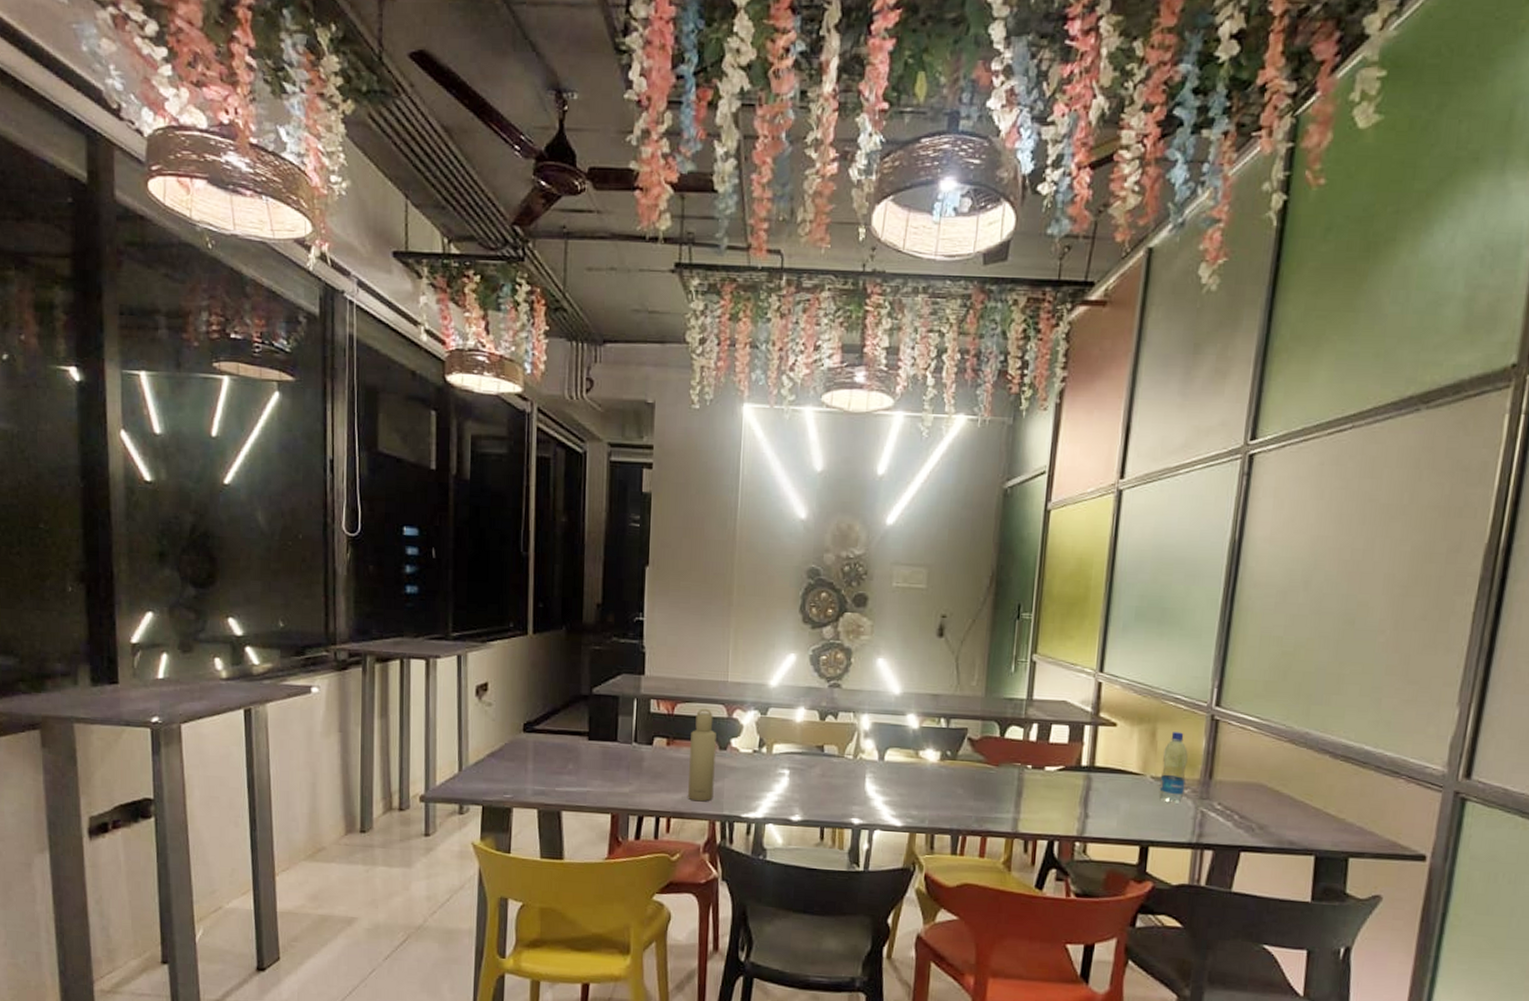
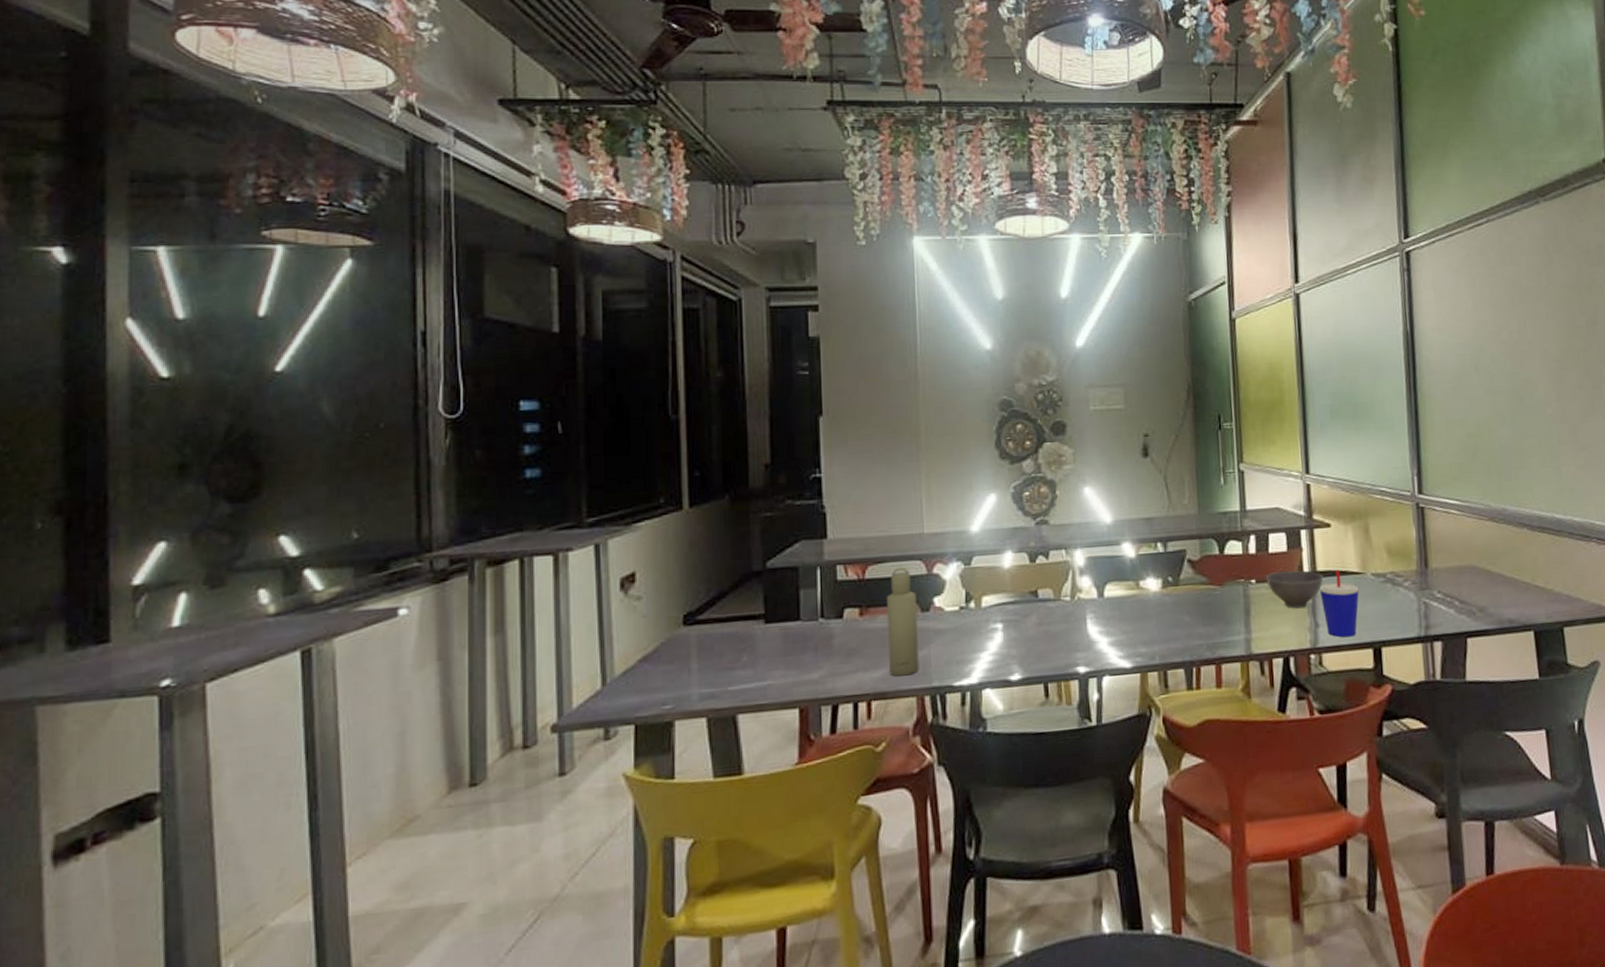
bowl: none [1041,761,1101,798] -> present [1265,570,1324,609]
beverage cup: none [1094,768,1135,832] -> present [1319,570,1359,638]
bottle: present [1158,732,1188,805] -> none [1379,524,1405,599]

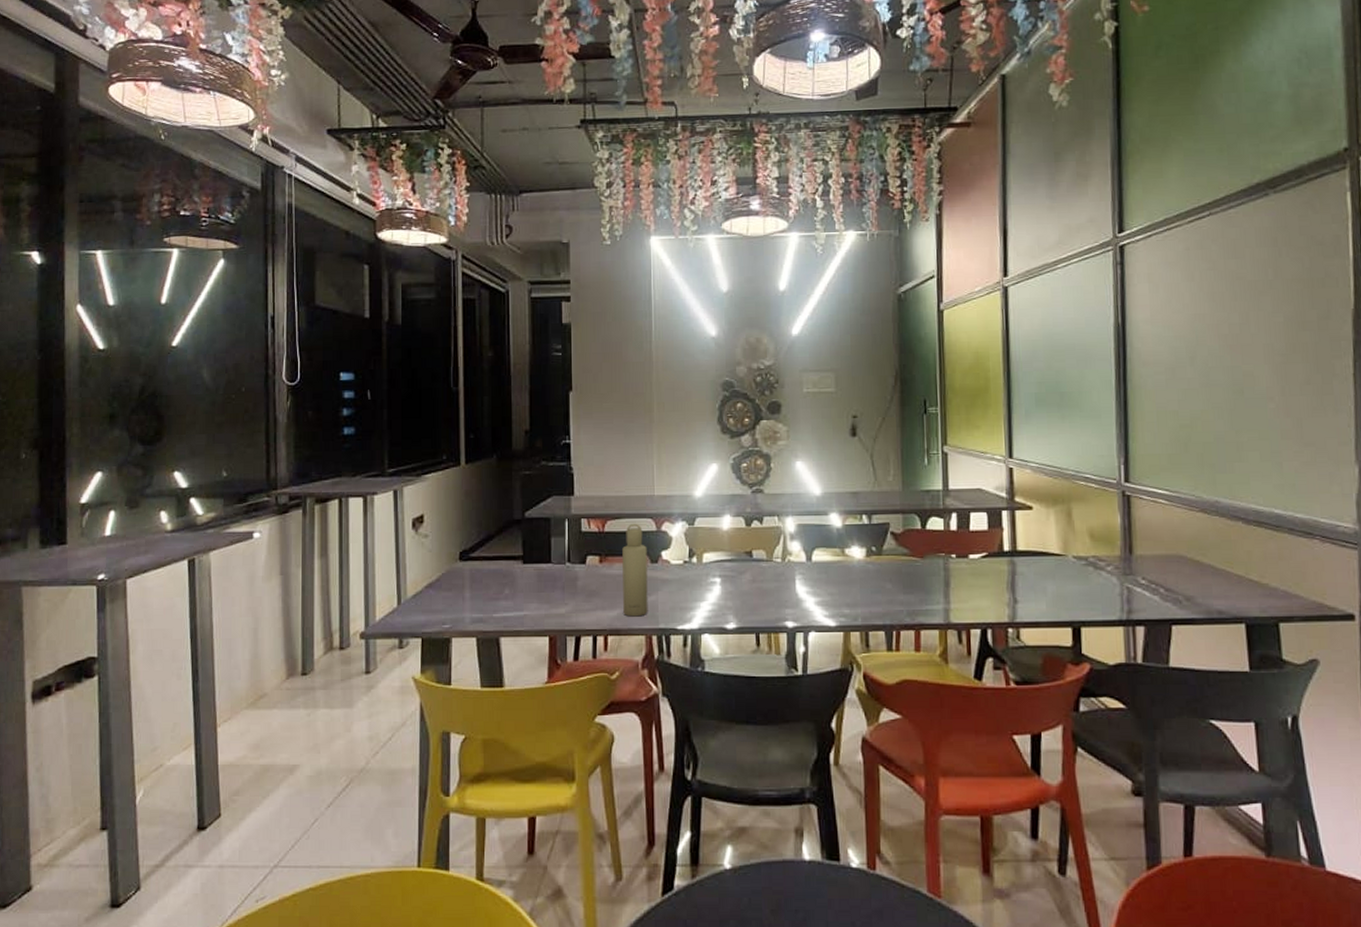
bowl: present [1265,570,1324,609] -> none [965,549,1024,584]
beverage cup: present [1319,570,1359,638] -> none [1019,551,1060,615]

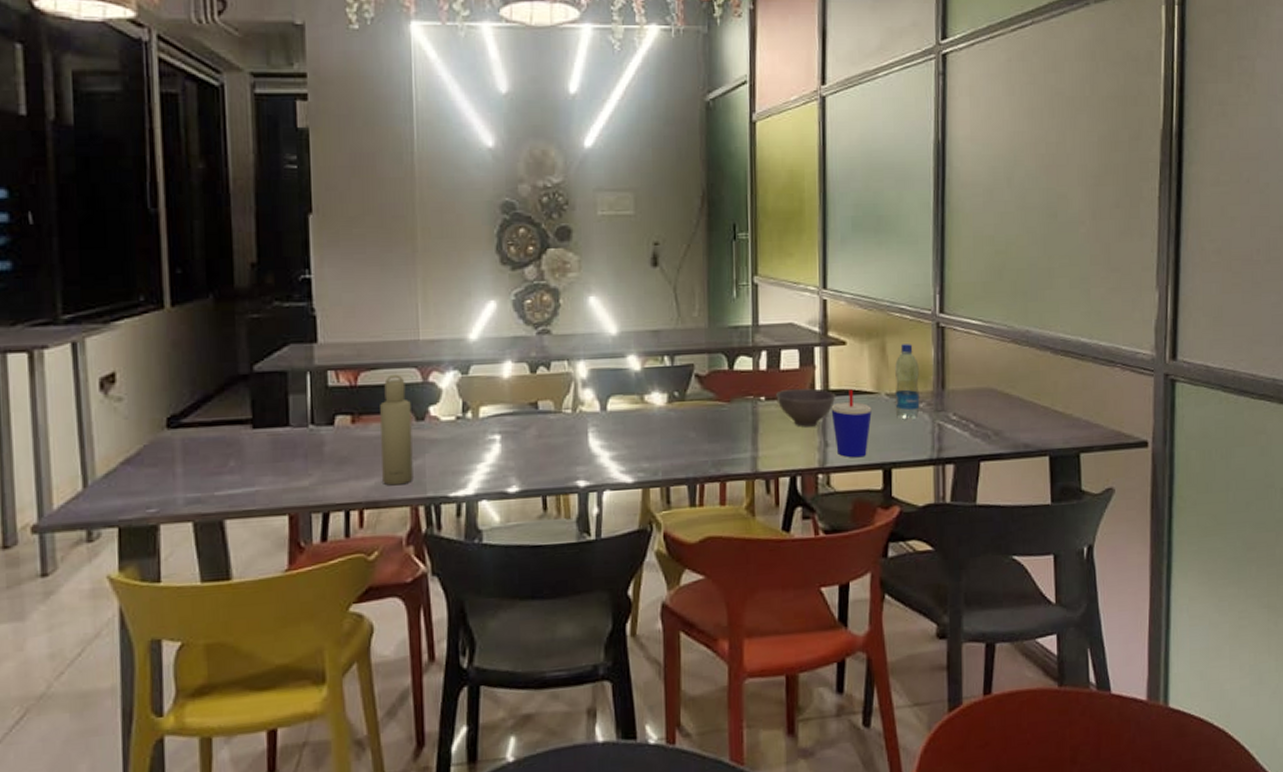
bowl: none [965,549,1024,584] -> present [775,388,836,427]
beverage cup: none [1019,551,1060,615] -> present [831,389,872,458]
bottle: none [1082,510,1108,583] -> present [895,344,920,421]

